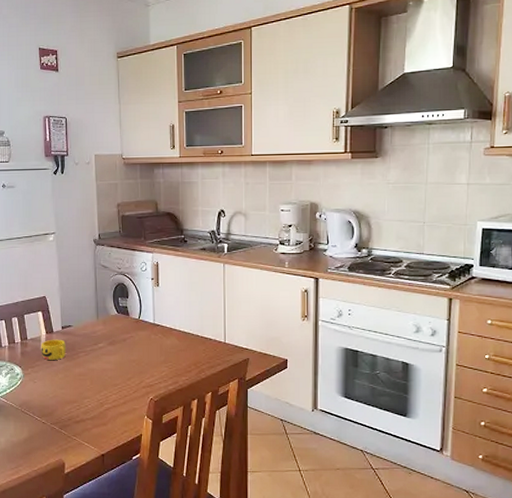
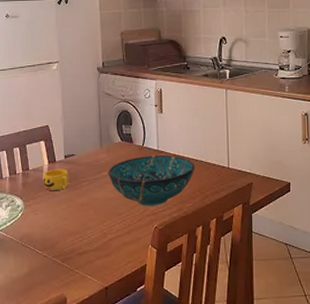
decorative bowl: none [104,328,192,379] -> present [108,155,195,207]

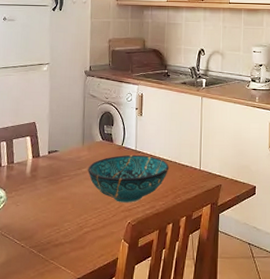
cup: present [43,169,70,190] -> none [26,163,51,184]

